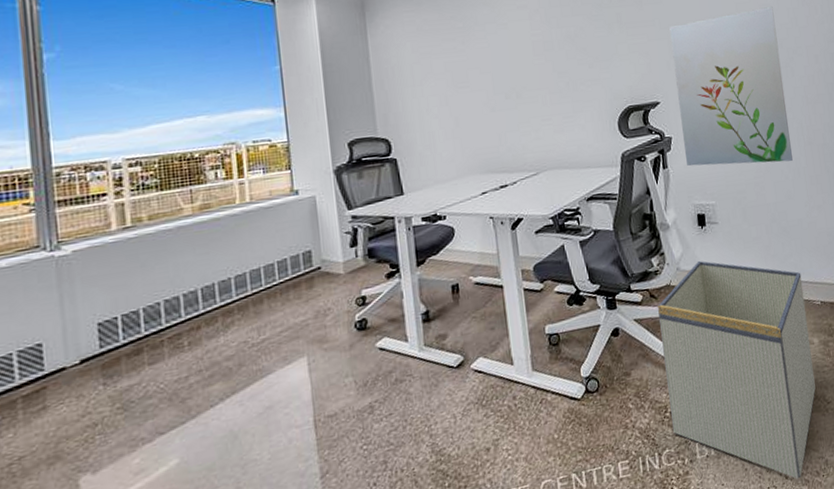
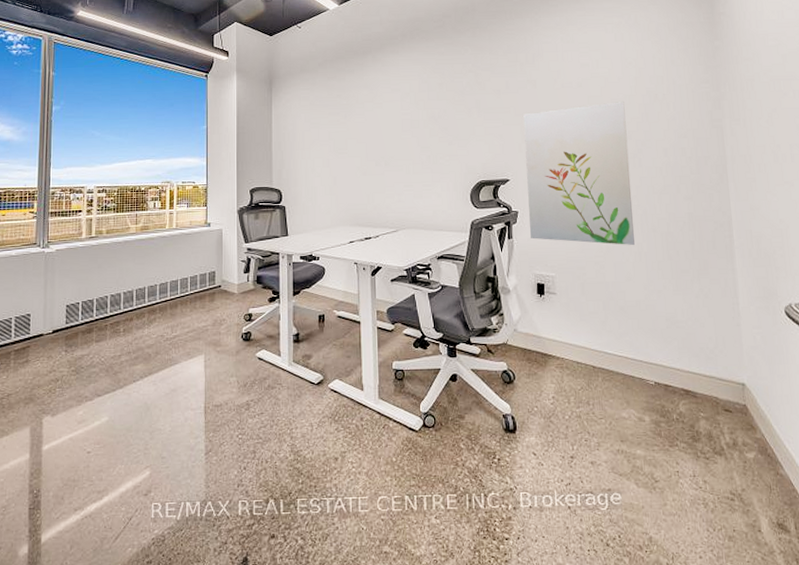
storage bin: present [658,261,816,480] -> none [494,326,644,549]

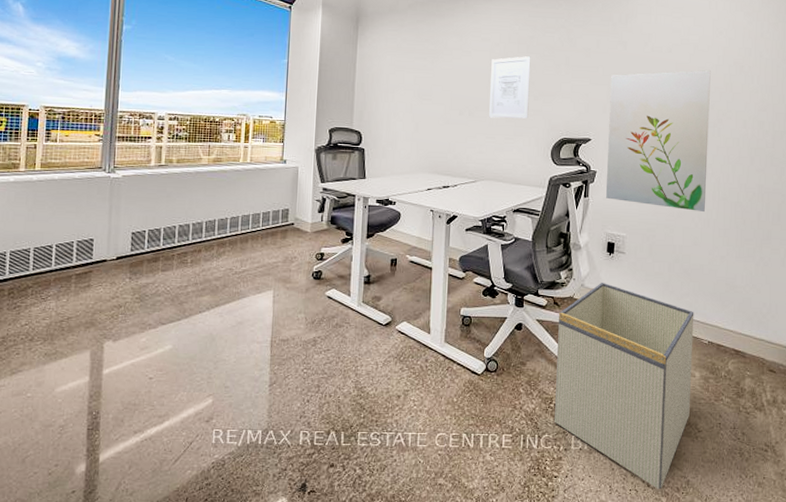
wall art: none [403,103,444,166] -> present [489,56,531,119]
storage bin: none [494,326,644,549] -> present [554,283,694,490]

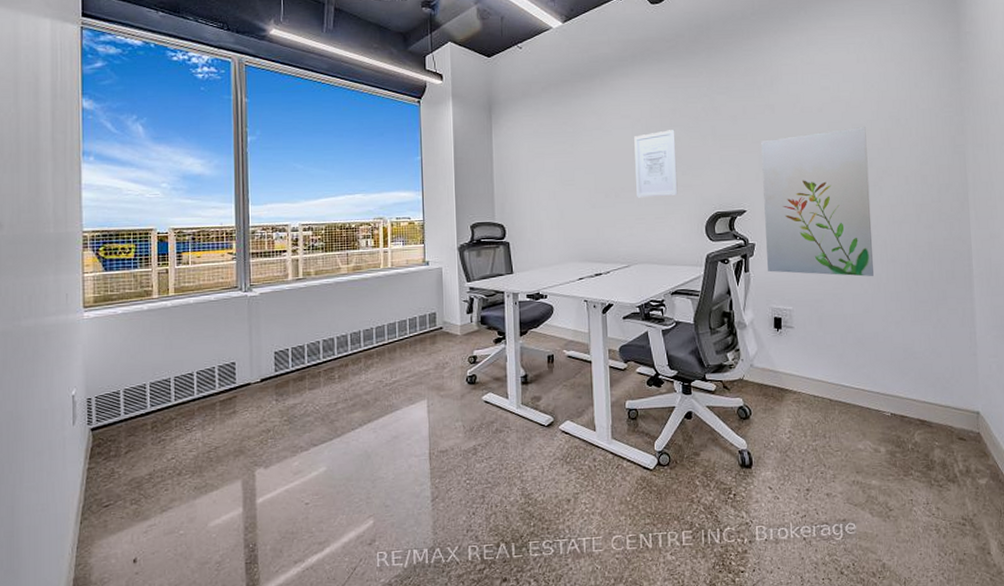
storage bin: present [554,283,694,490] -> none [730,361,879,576]

